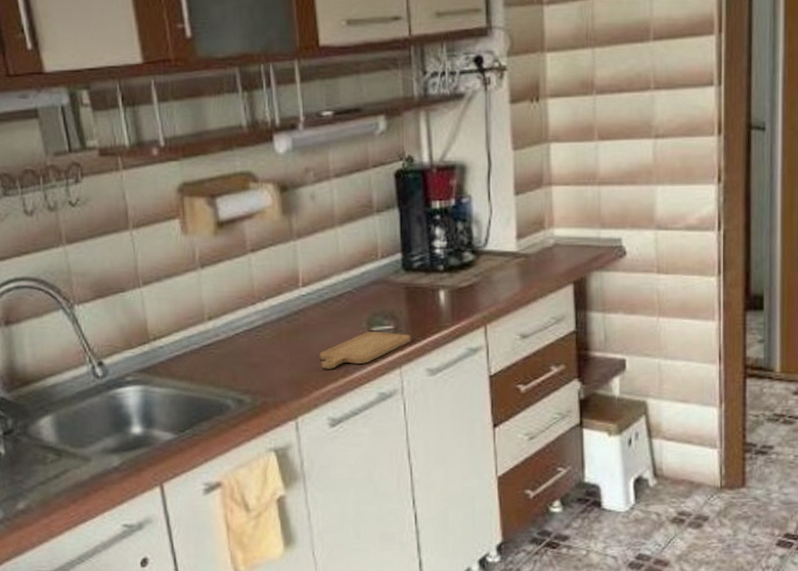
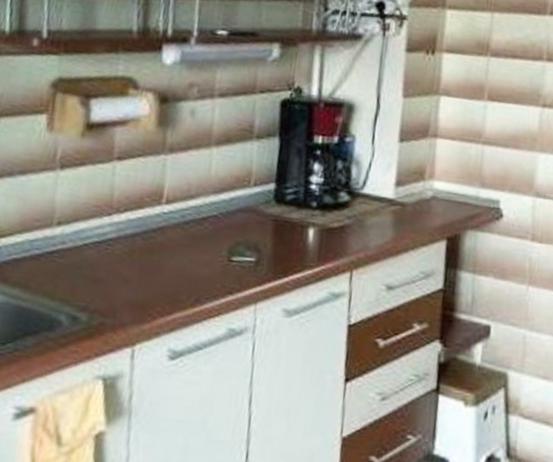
chopping board: present [320,332,411,369] -> none [171,261,272,296]

